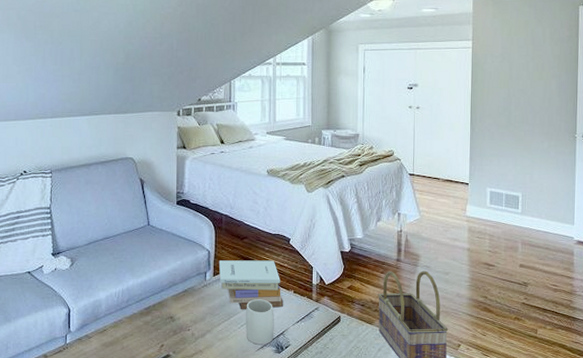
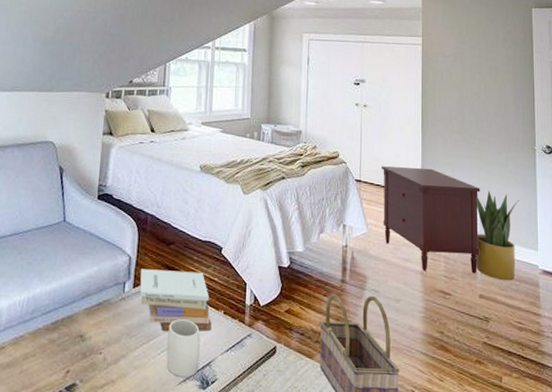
dresser: none [433,160,524,248] -> present [382,166,480,274]
planter: none [517,176,558,252] -> present [475,191,518,281]

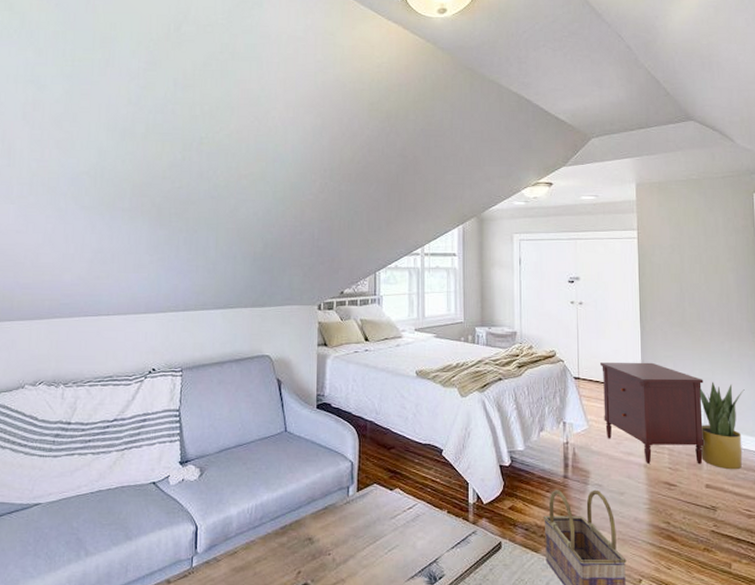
books: present [139,269,211,332] -> none [363,473,436,531]
mug: present [166,319,200,377] -> none [393,520,426,574]

